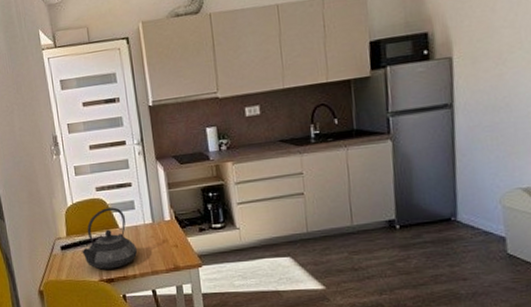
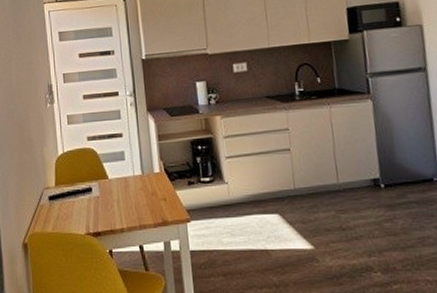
teapot: present [82,207,138,270] -> none [70,157,126,222]

